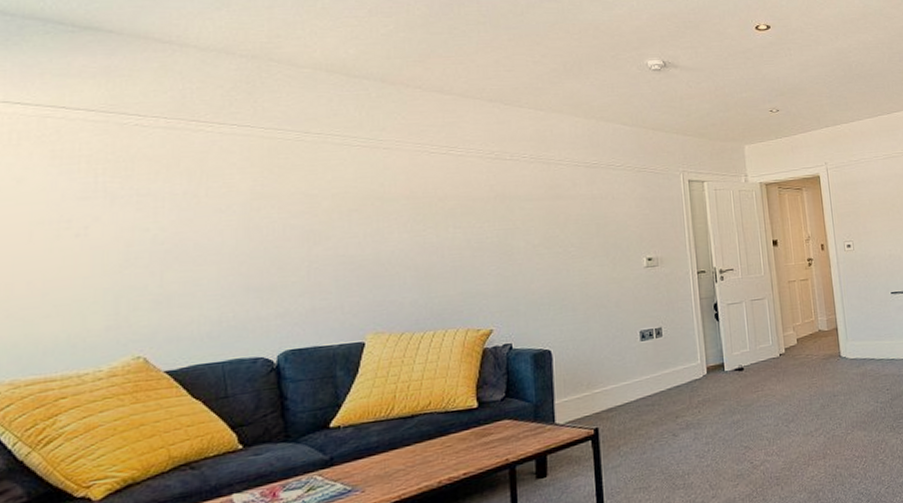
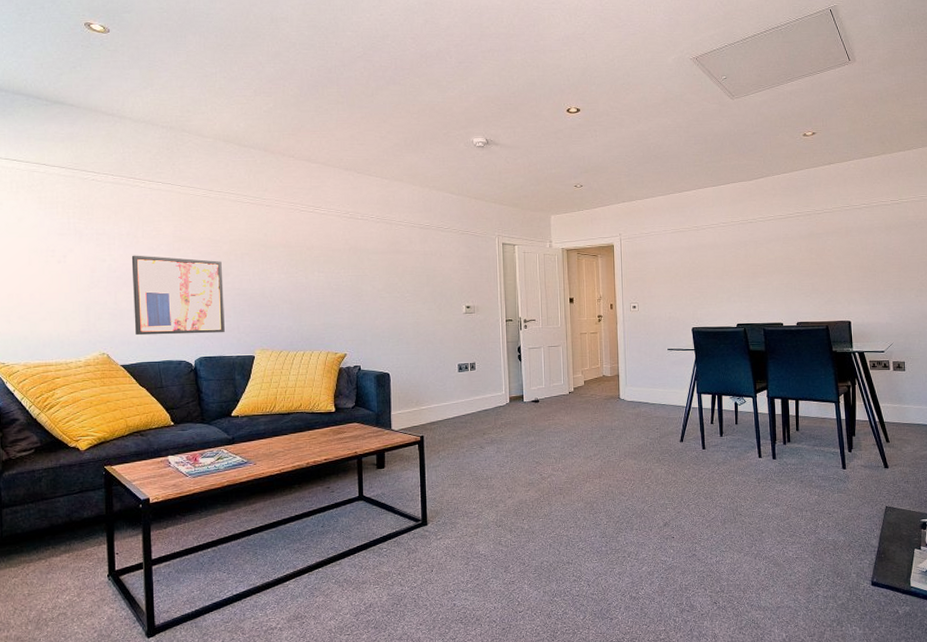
wall art: none [188,220,322,329] -> present [131,255,225,336]

